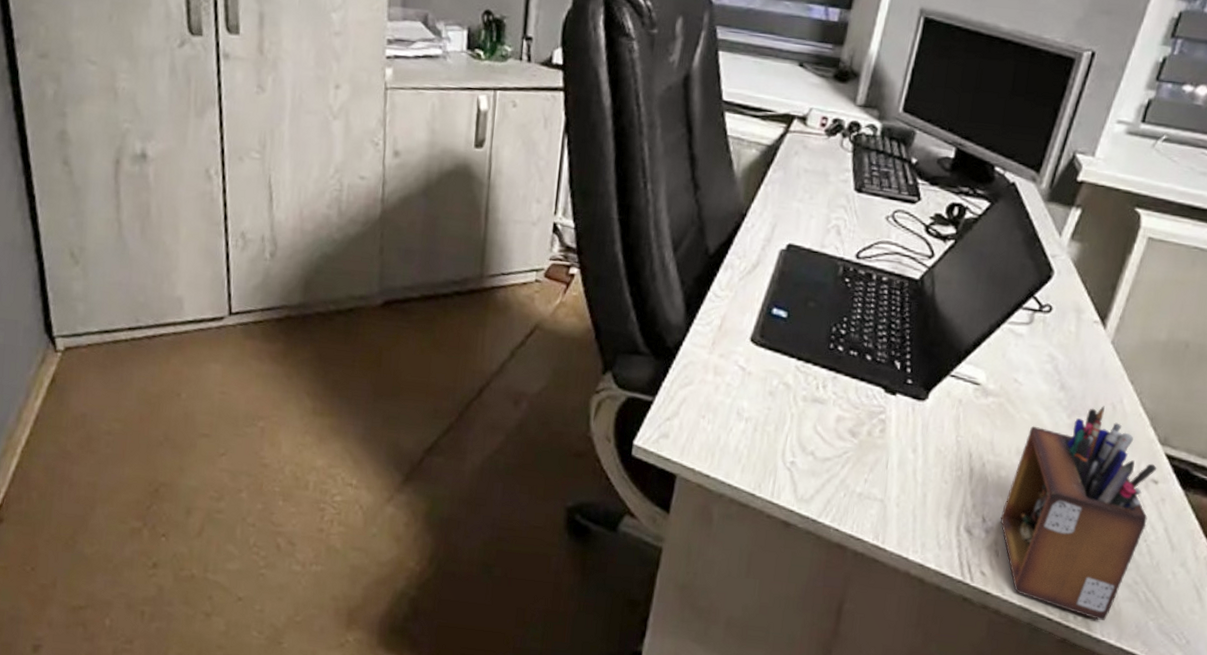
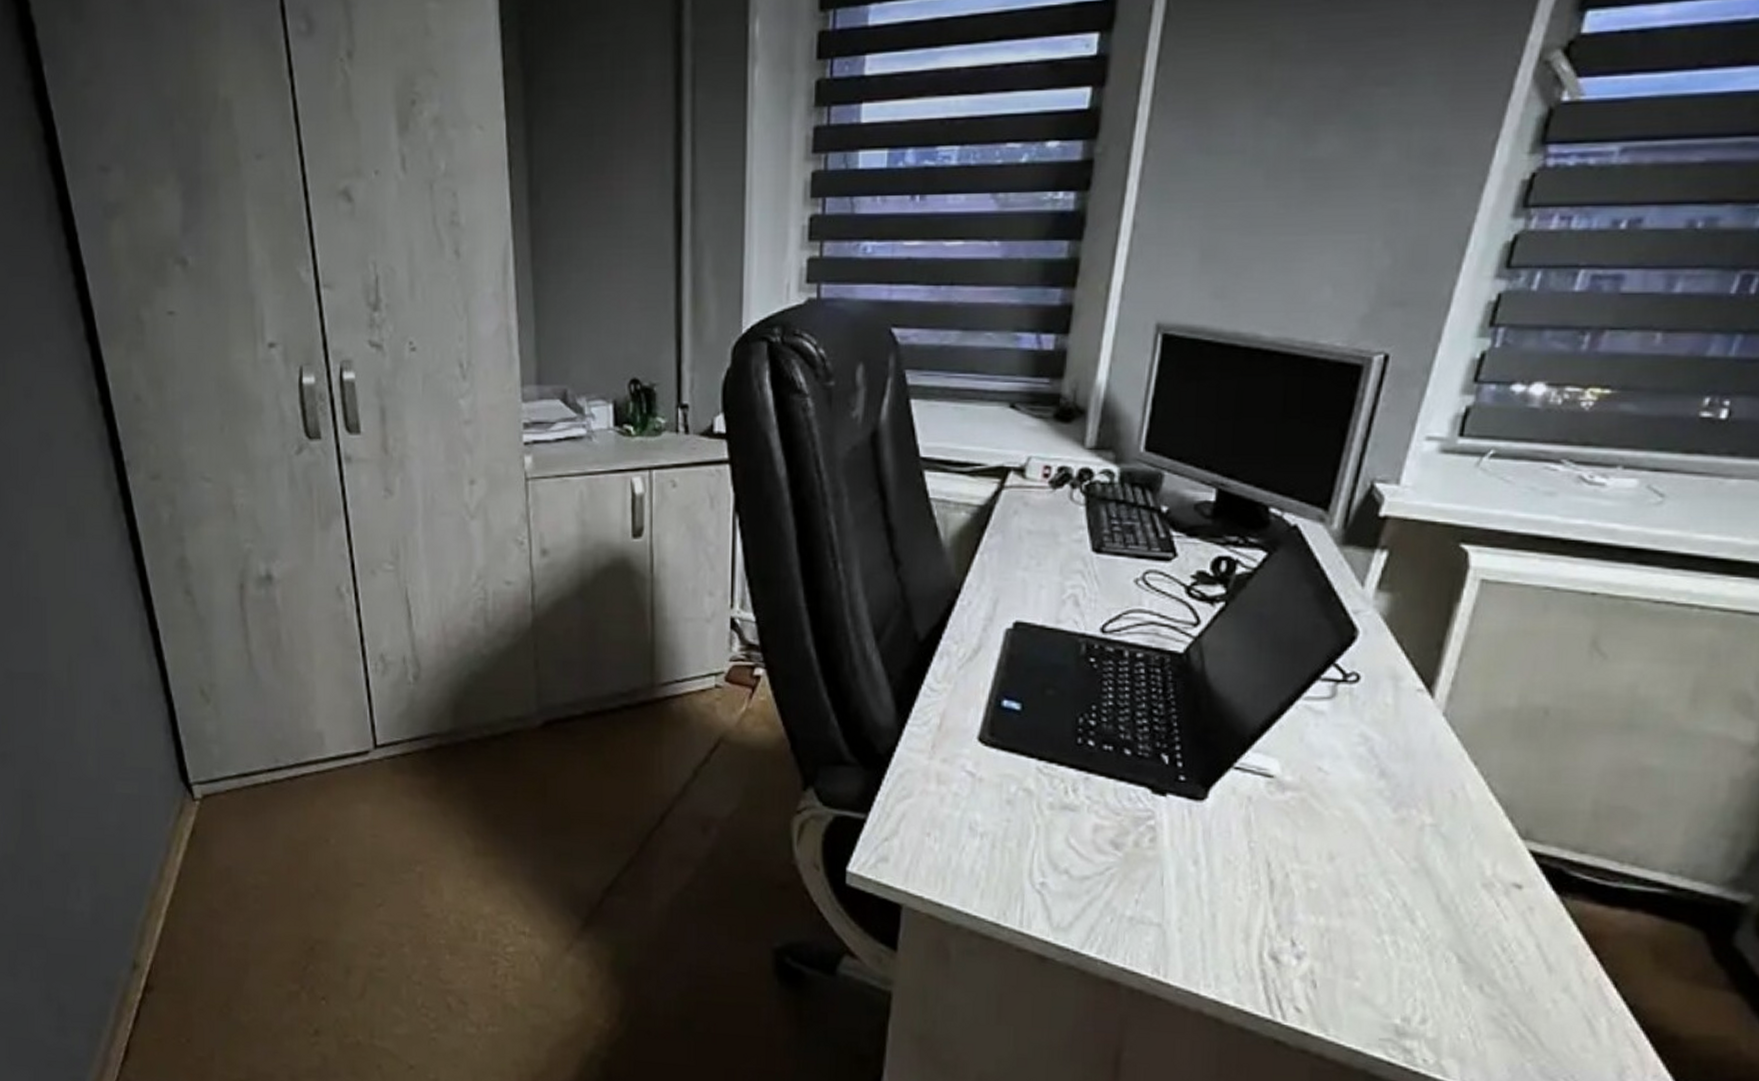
desk organizer: present [1000,406,1157,621] -> none [1314,794,1520,1065]

